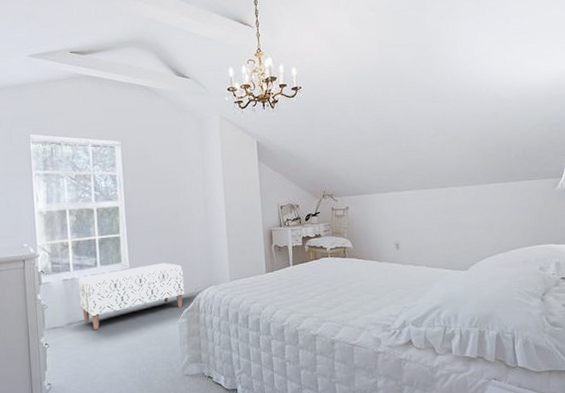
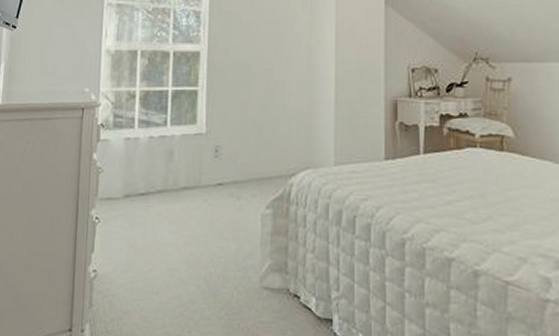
bench: present [78,262,184,330] -> none [141,130,273,209]

